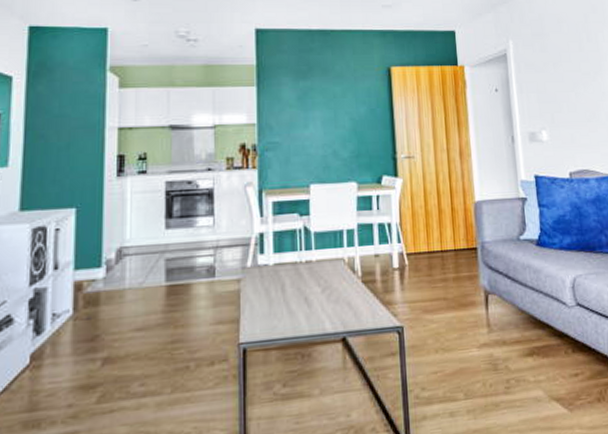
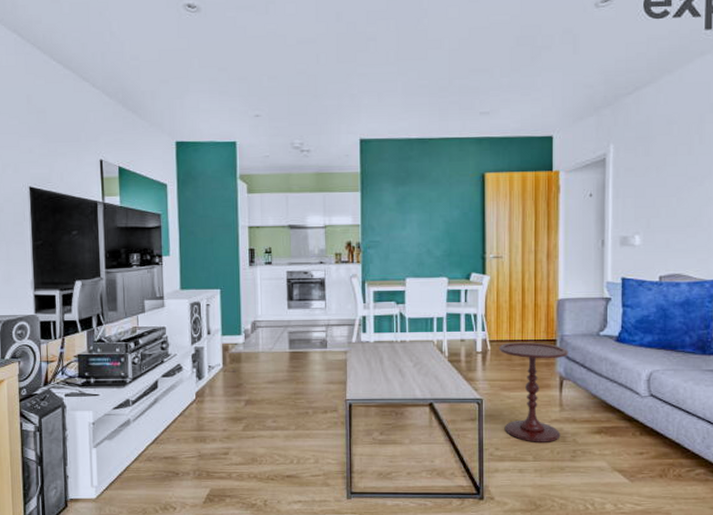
side table: none [417,252,492,376] -> present [499,342,569,442]

